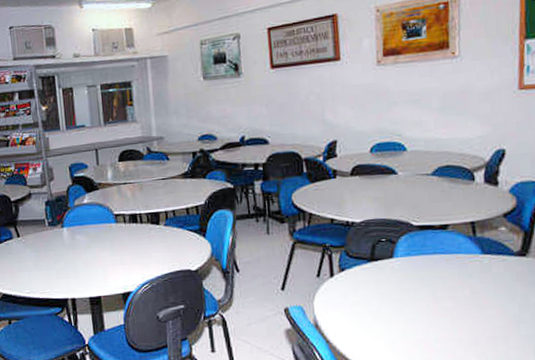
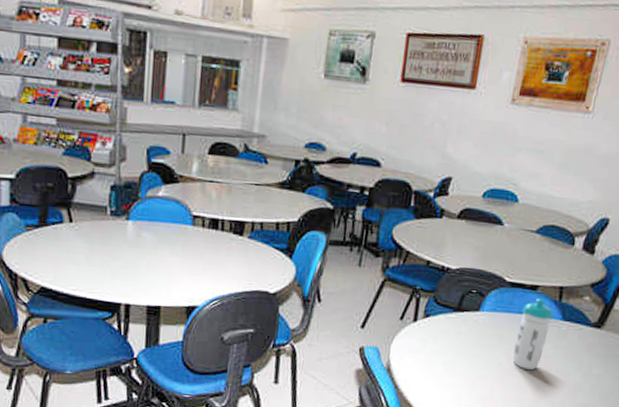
water bottle: none [437,237,470,308] -> present [512,299,553,370]

